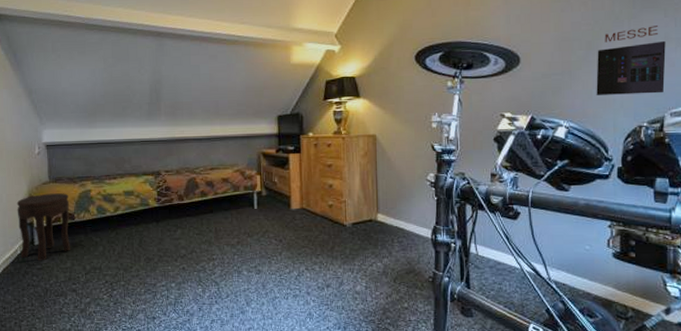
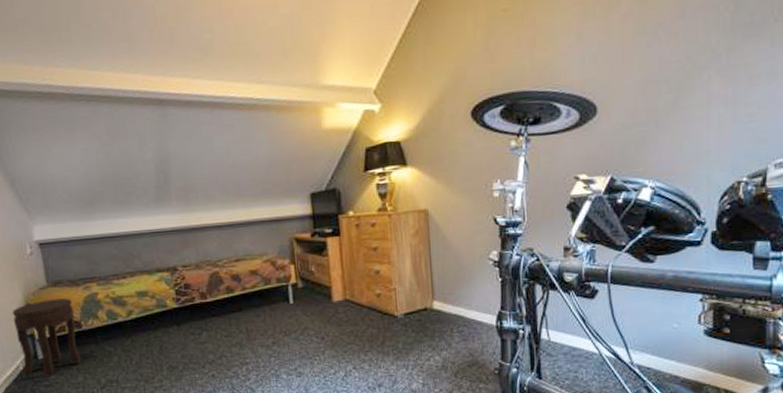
album cover: present [596,26,666,95] -> none [687,58,771,148]

